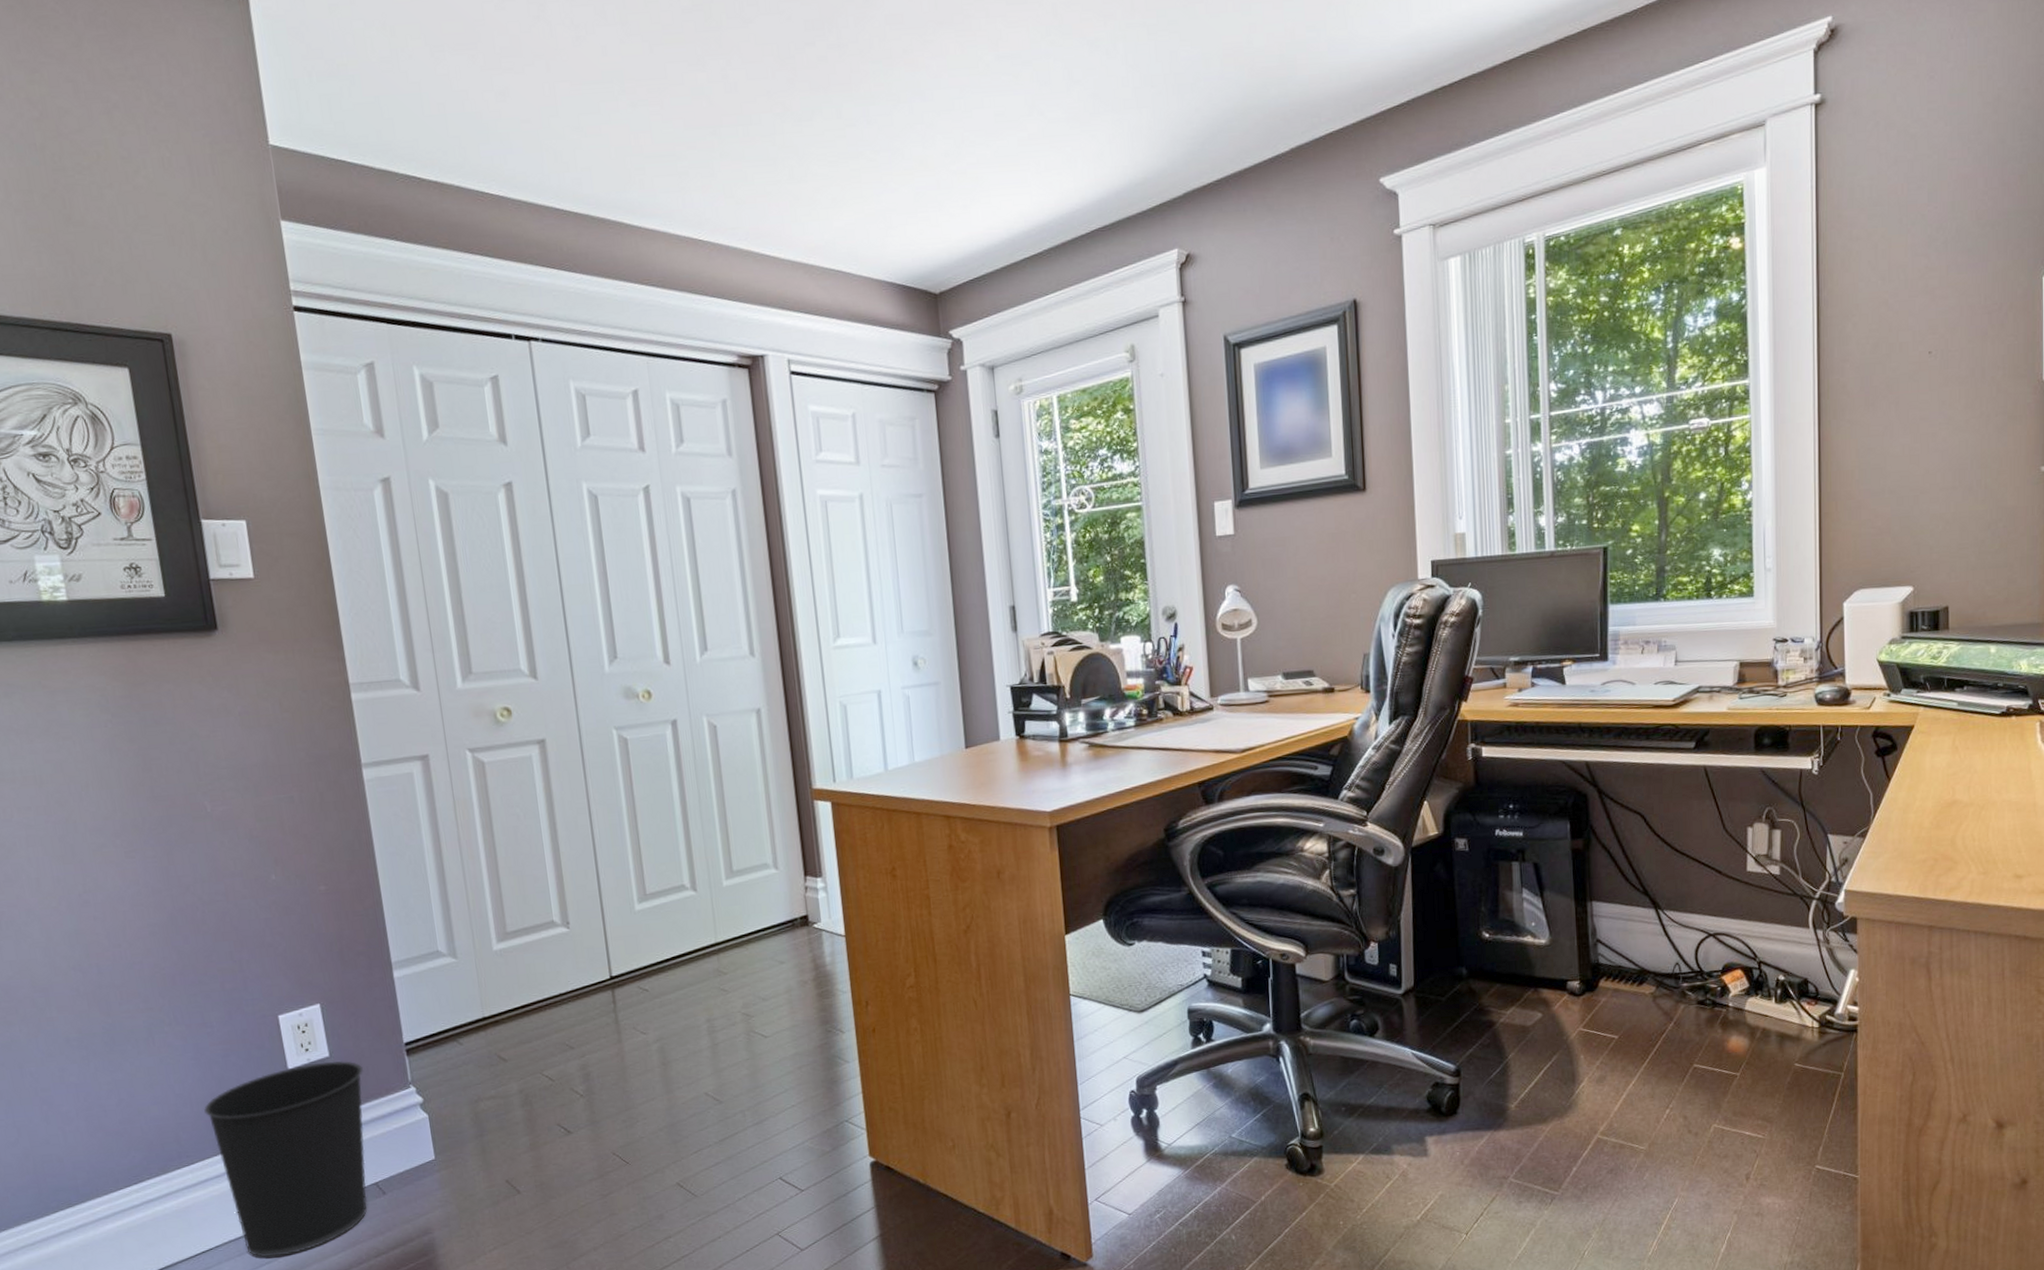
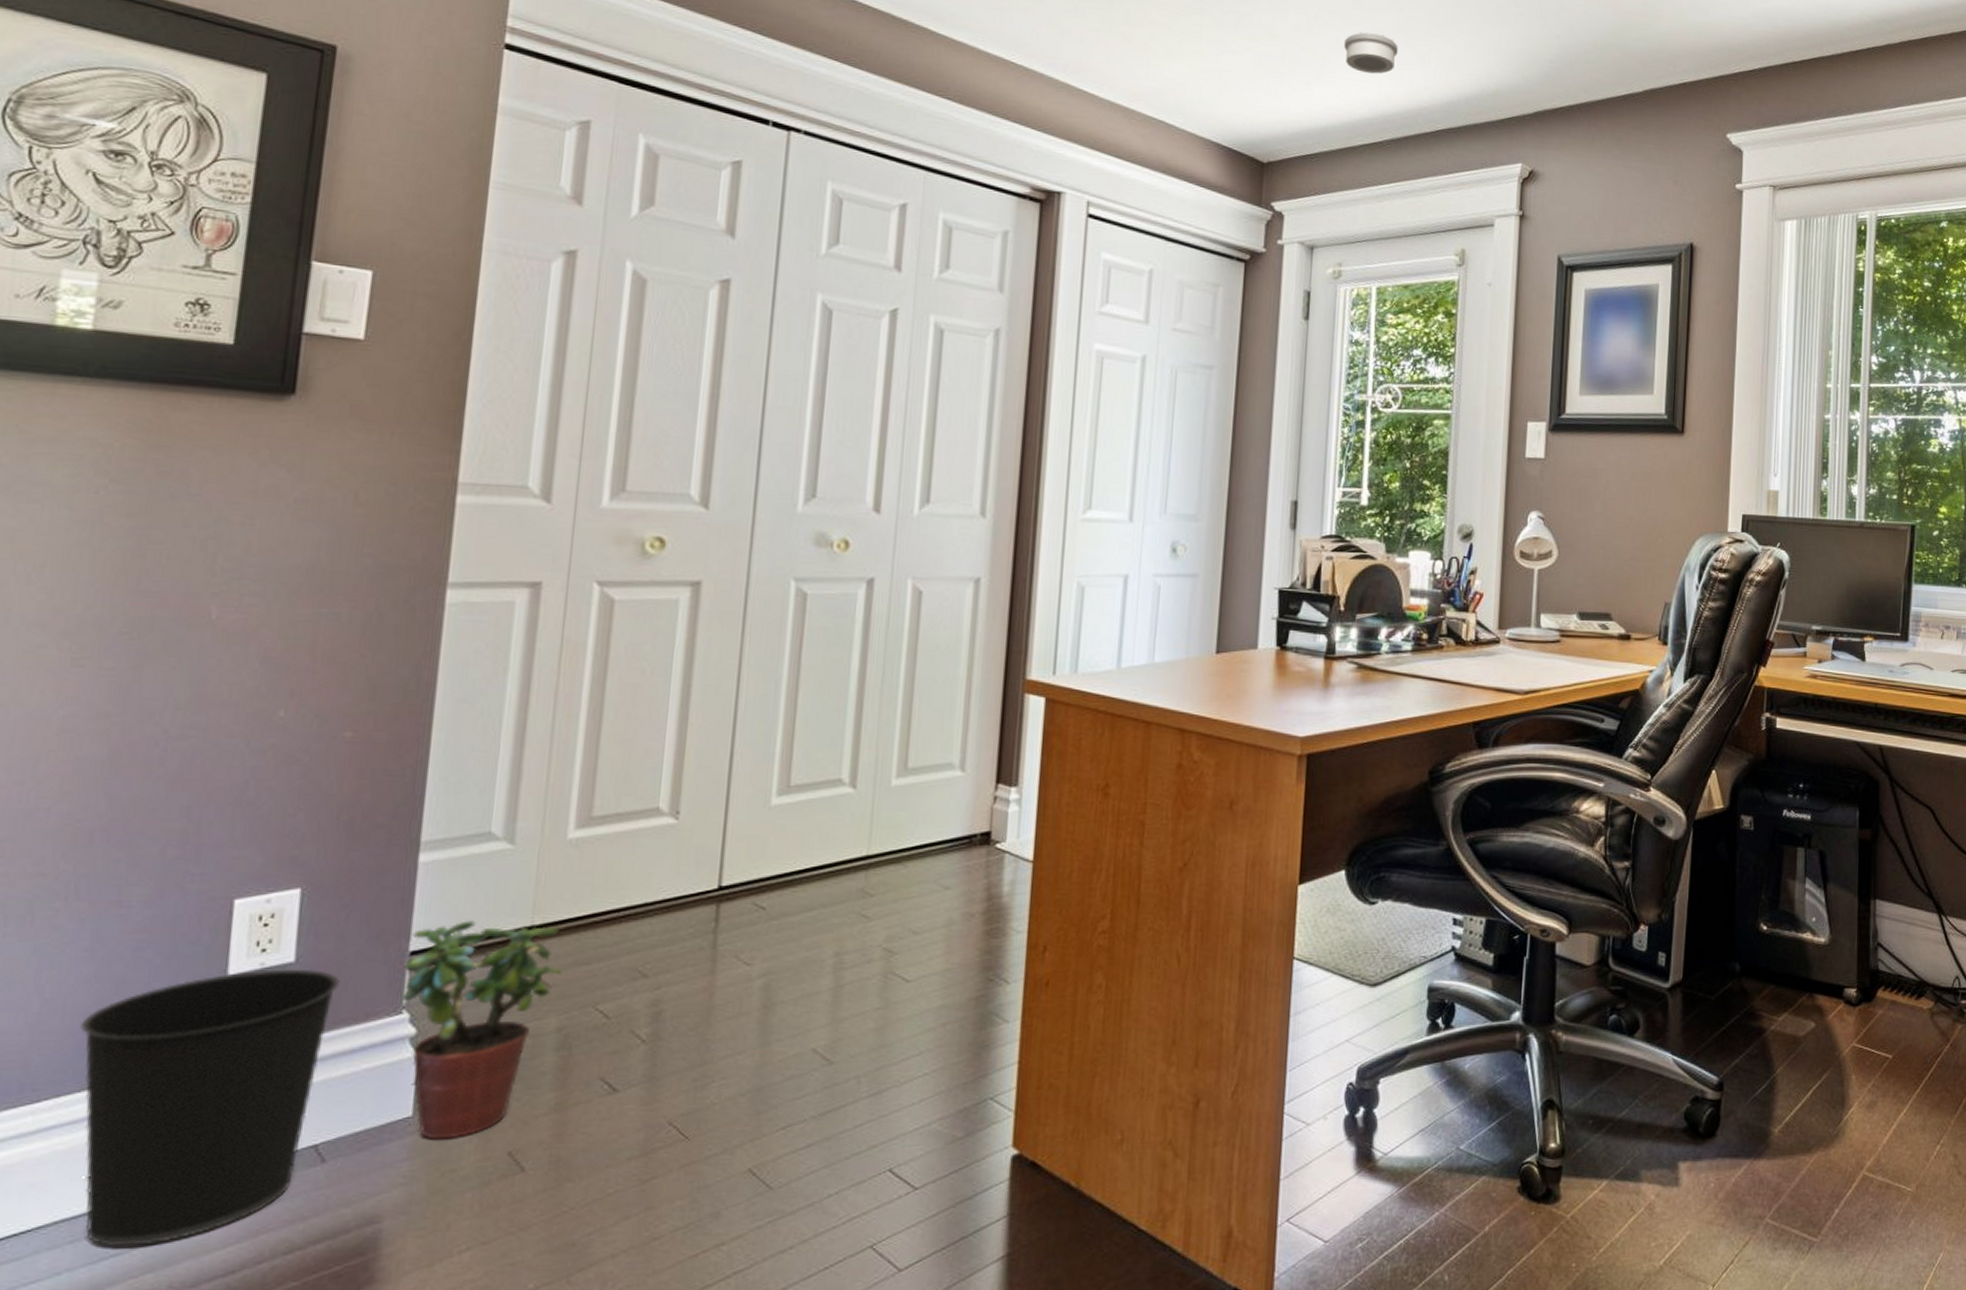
potted plant: none [402,1017,514,1175] -> present [402,920,564,1140]
smoke detector: none [992,143,1044,186] -> present [1344,32,1398,74]

